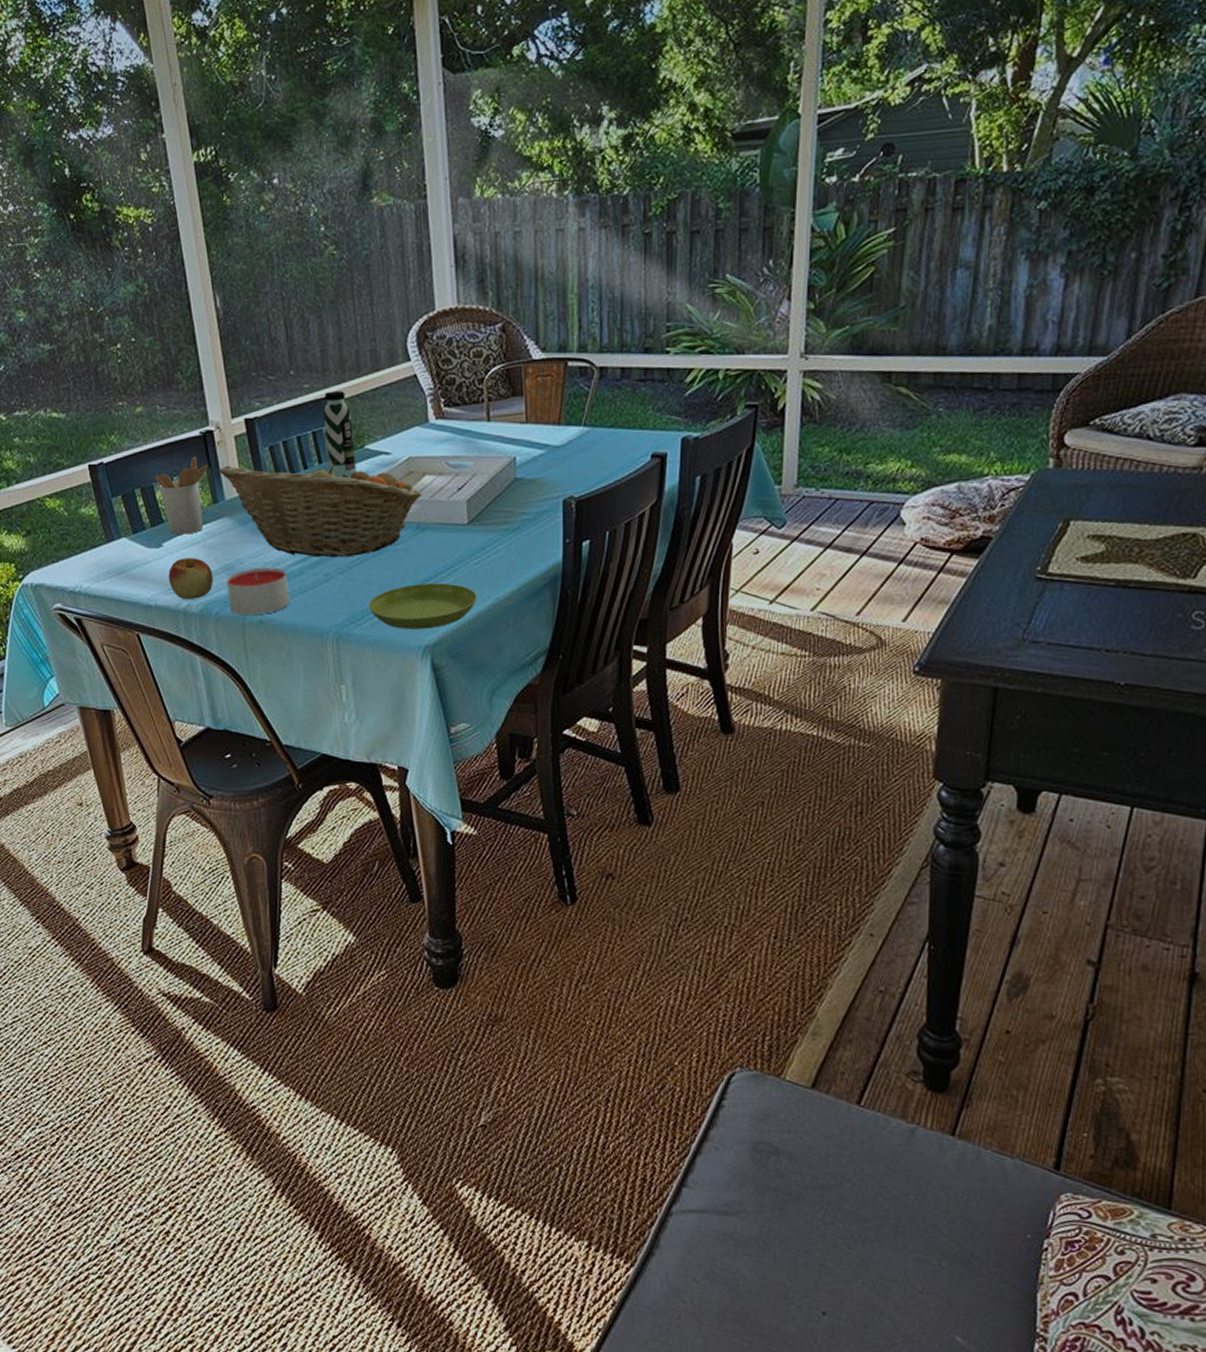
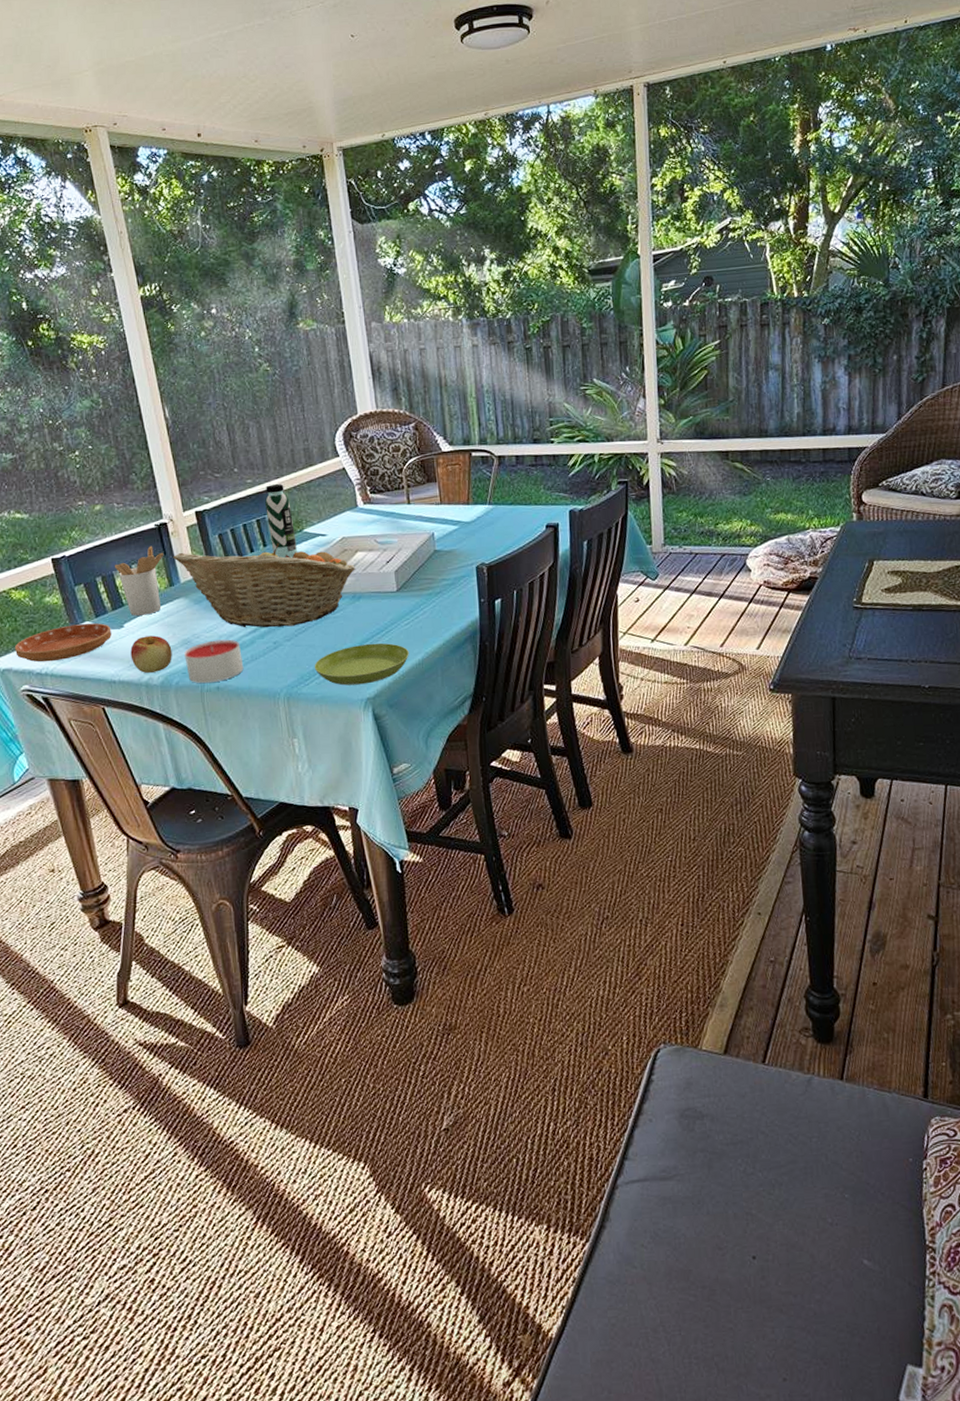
saucer: none [47,539,149,580] -> present [14,622,112,663]

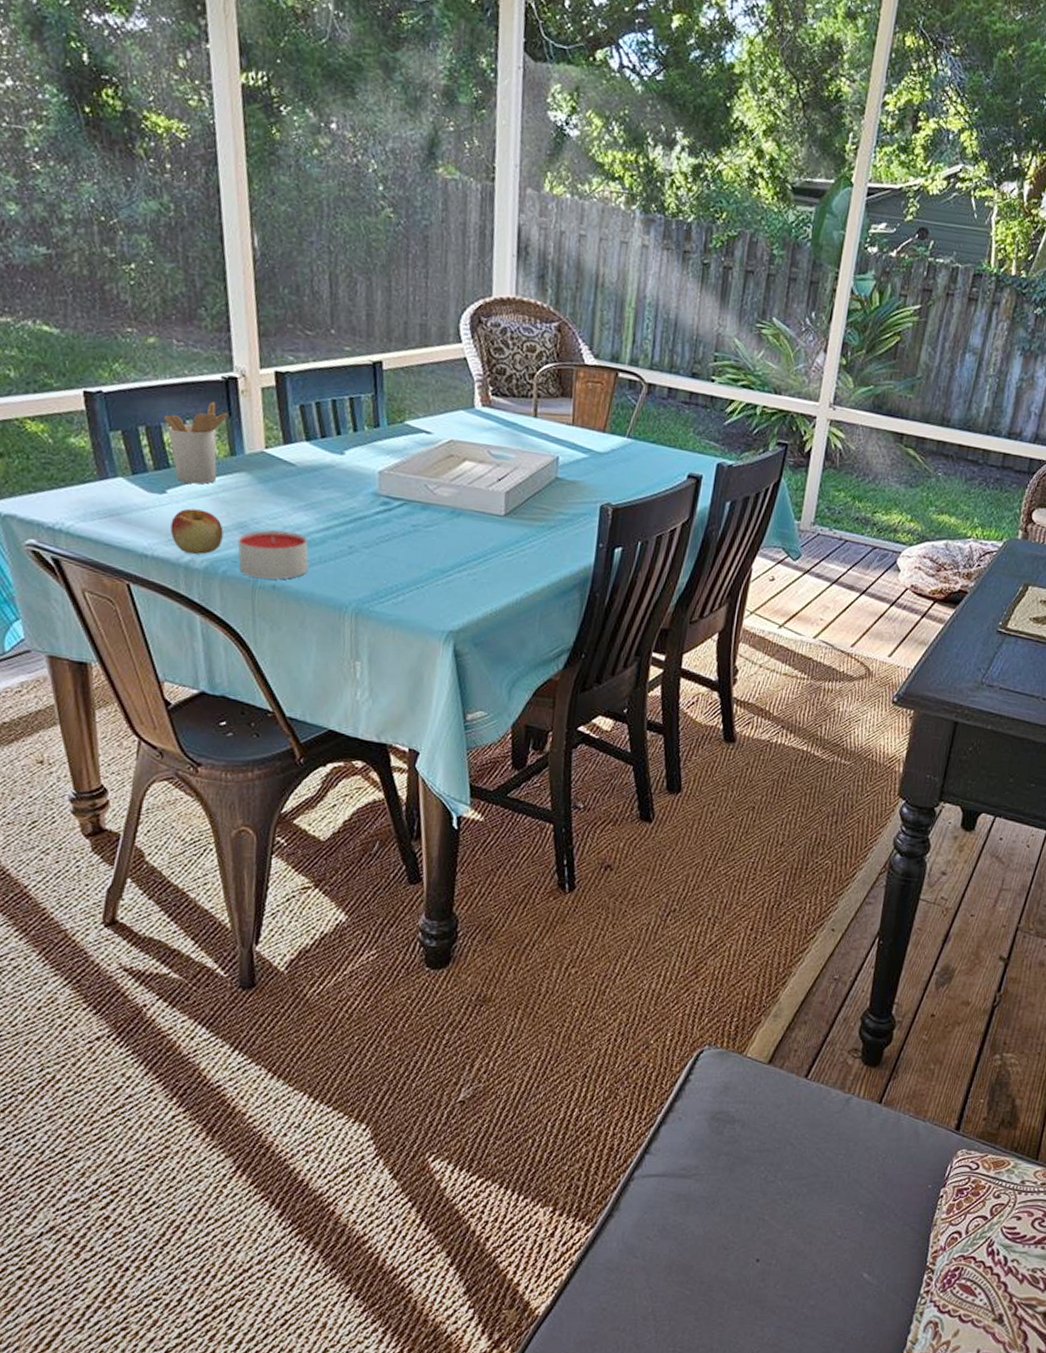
saucer: present [14,622,112,663] -> none [22,477,150,518]
fruit basket: present [173,542,356,628] -> none [239,417,461,533]
water bottle: present [265,484,298,559] -> none [362,358,395,452]
saucer: present [314,643,409,686] -> none [393,568,507,615]

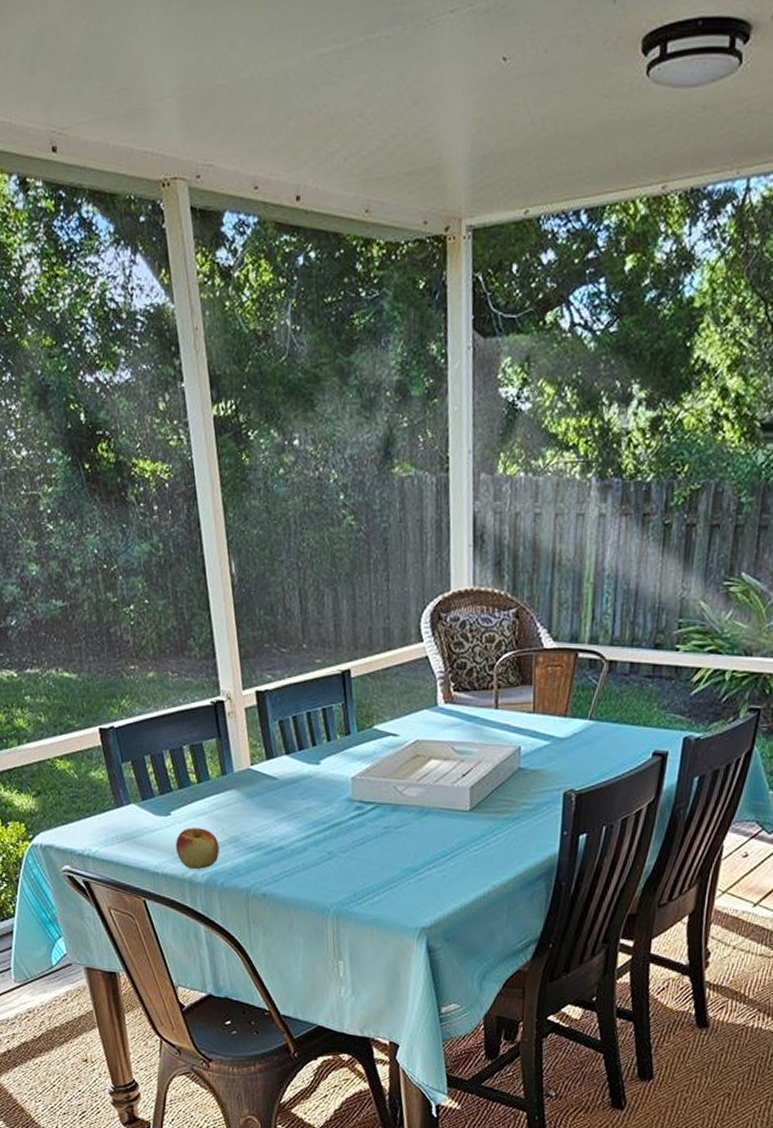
utensil holder: present [164,401,229,484] -> none [165,726,219,805]
candle: present [237,530,309,580] -> none [232,841,294,889]

